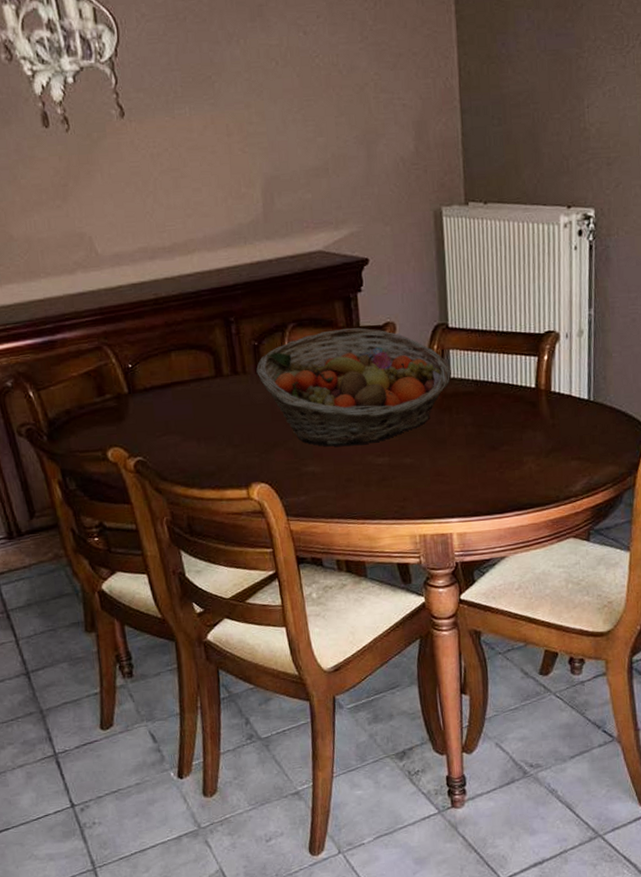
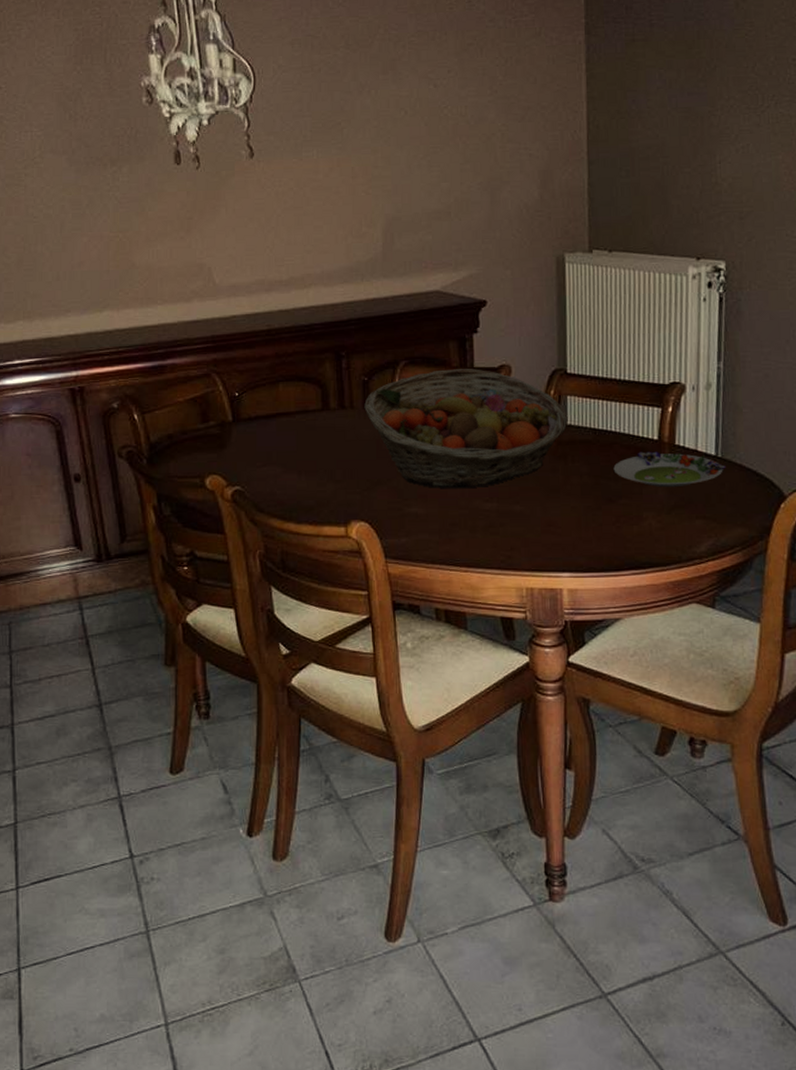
salad plate: none [495,398,598,433] -> present [613,451,726,488]

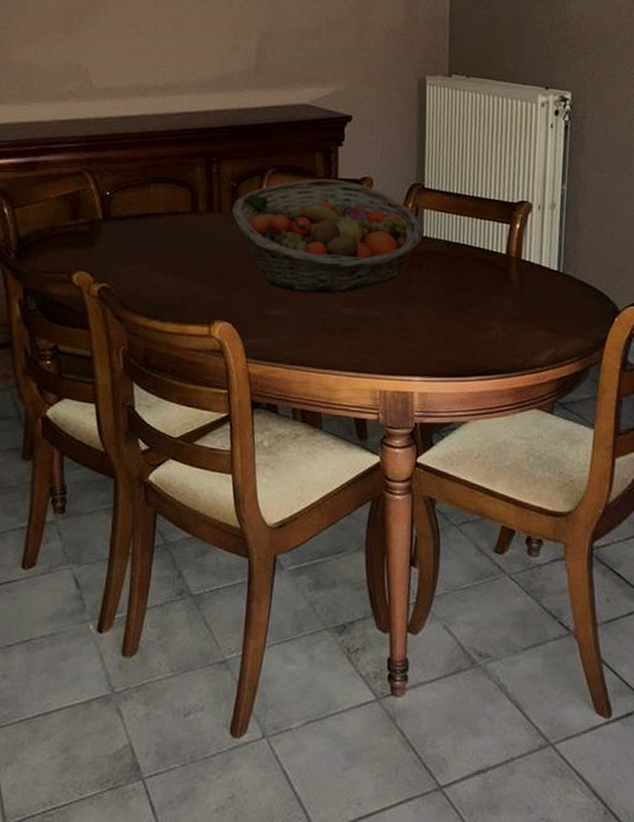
salad plate: present [613,451,726,488] -> none [464,264,567,300]

